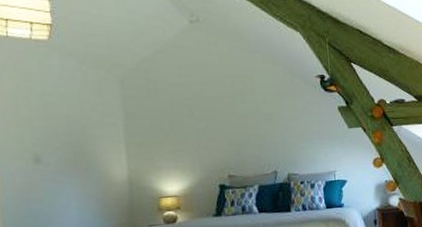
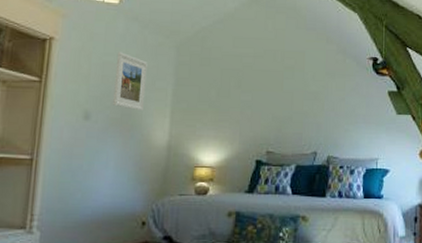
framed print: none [57,90,97,150] -> present [113,52,148,111]

